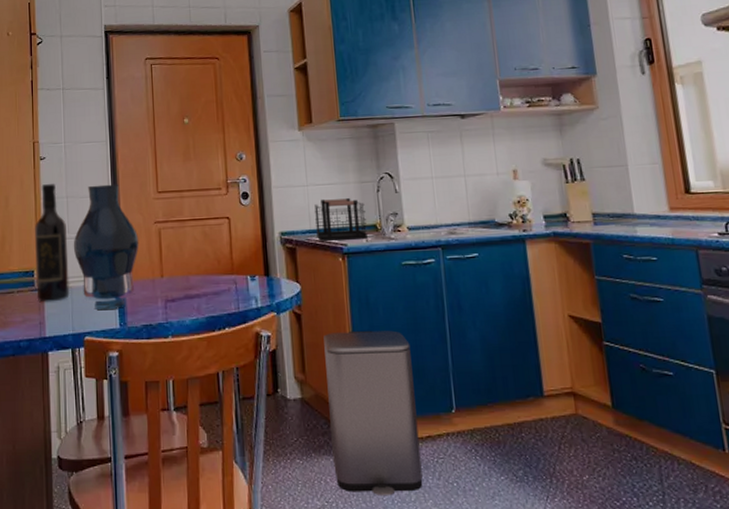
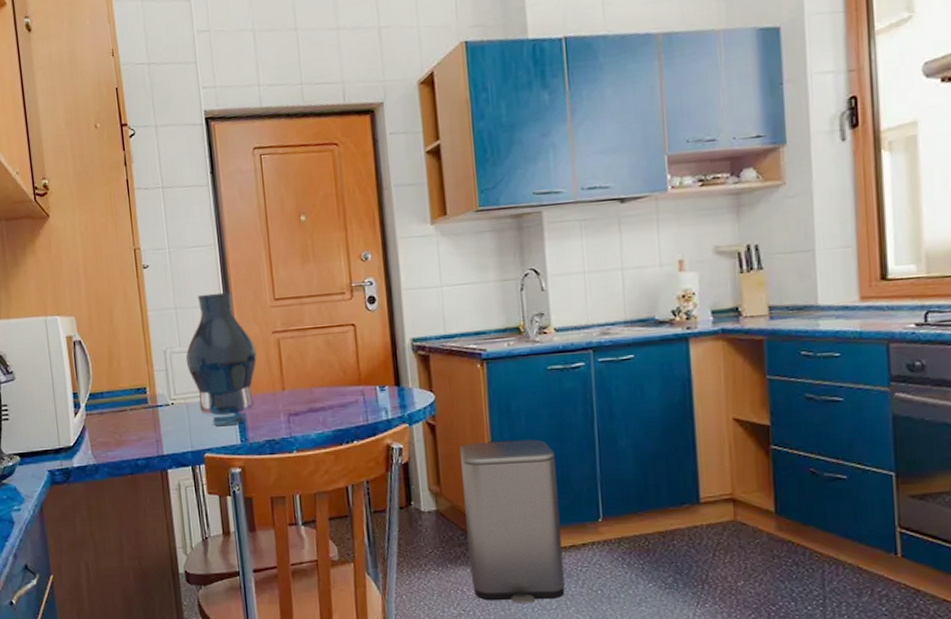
wine bottle: present [34,184,71,303] -> none [142,294,187,420]
dish rack: present [314,197,368,241] -> none [449,298,509,347]

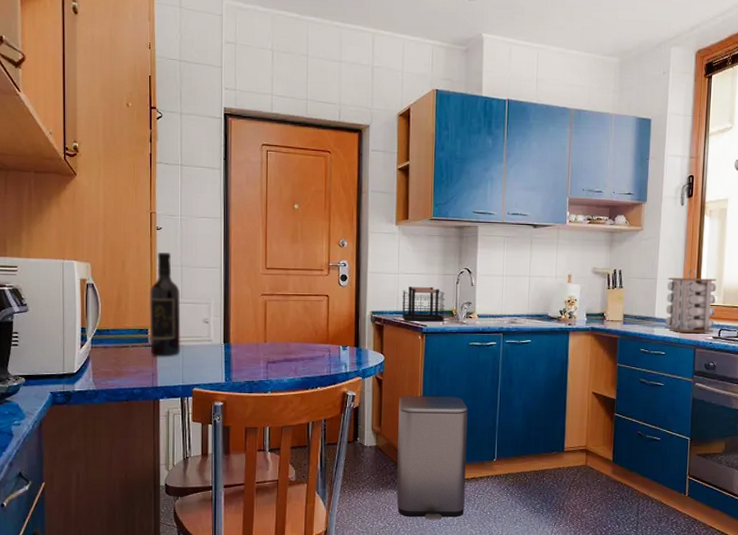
wine bottle: none [142,294,187,420] -> present [149,253,182,357]
vase: present [186,291,257,427] -> none [185,257,247,367]
dish rack: none [449,298,509,347] -> present [401,286,445,322]
spice rack: none [832,228,917,324] -> present [665,268,717,334]

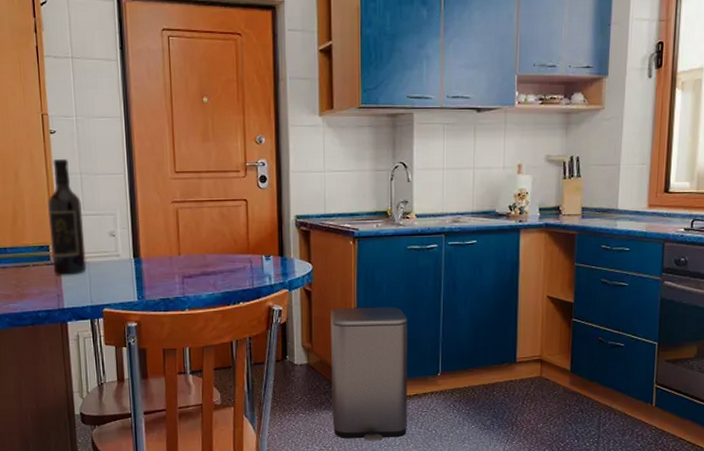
dish rack: present [401,286,445,322] -> none [329,184,378,225]
spice rack: present [665,268,717,334] -> none [629,151,690,226]

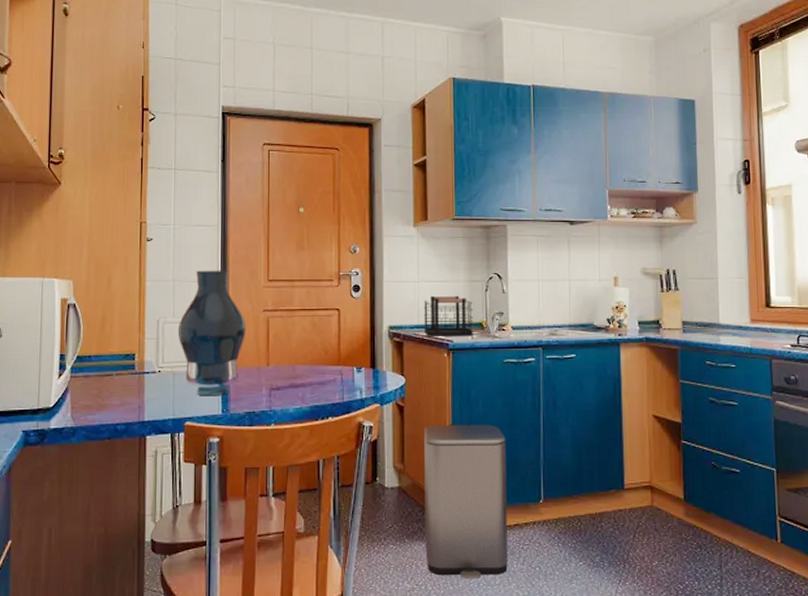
wine bottle: present [47,159,88,276] -> none [136,266,173,386]
vase: none [89,162,157,285] -> present [177,270,247,396]
dish rack: none [329,184,378,225] -> present [423,295,473,336]

